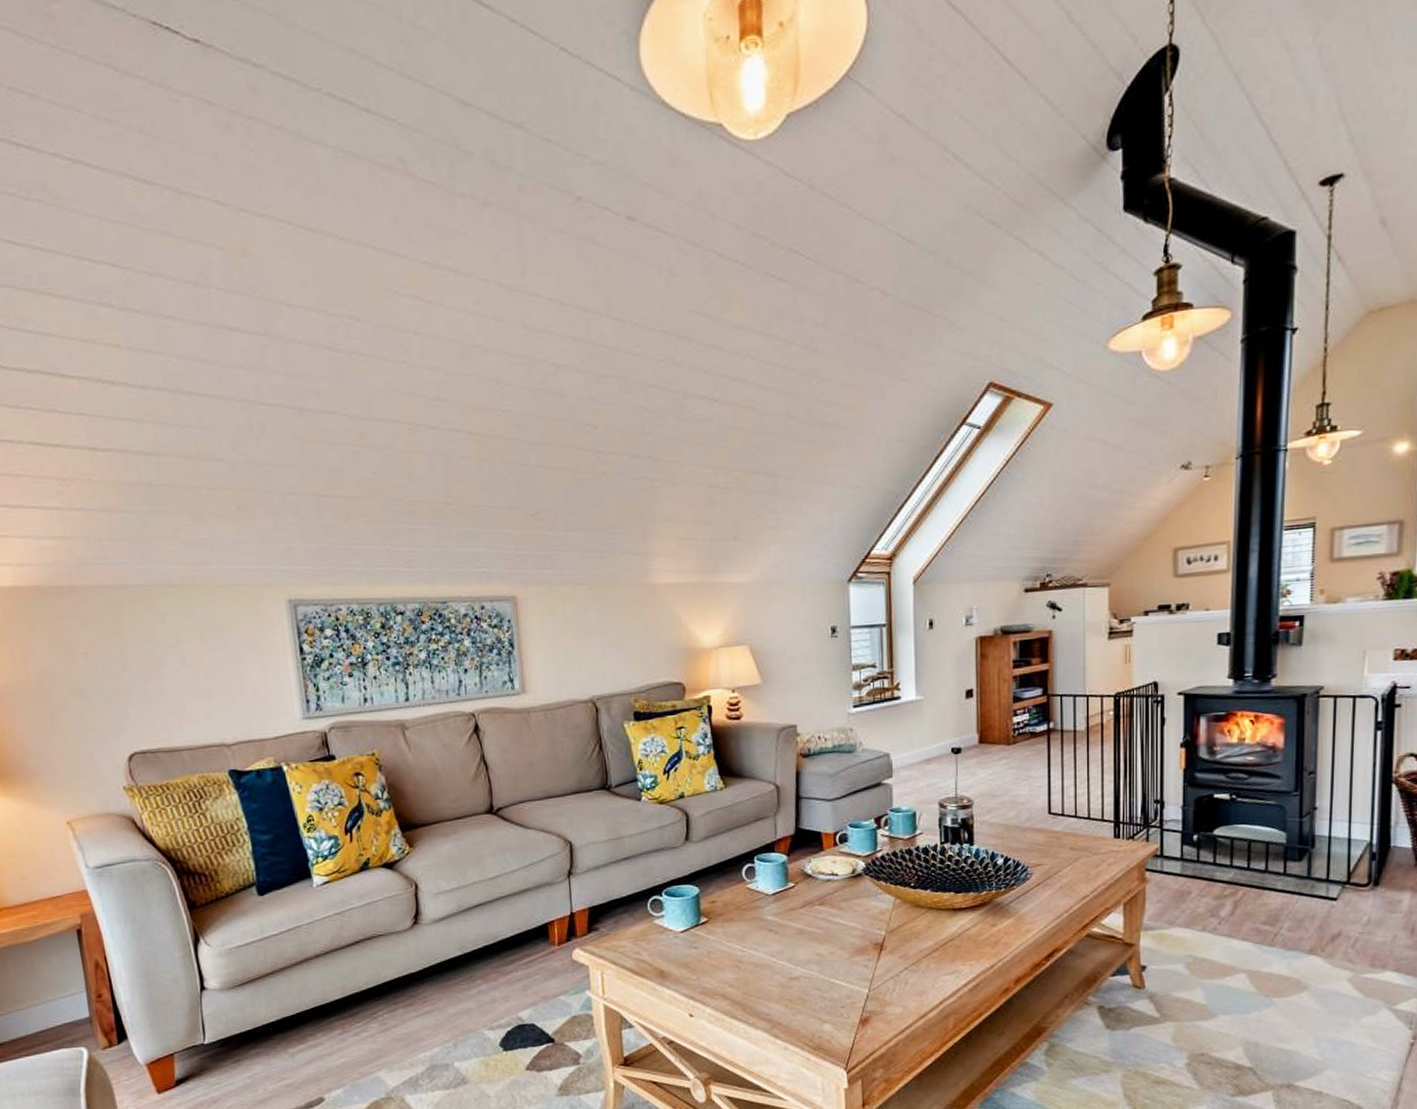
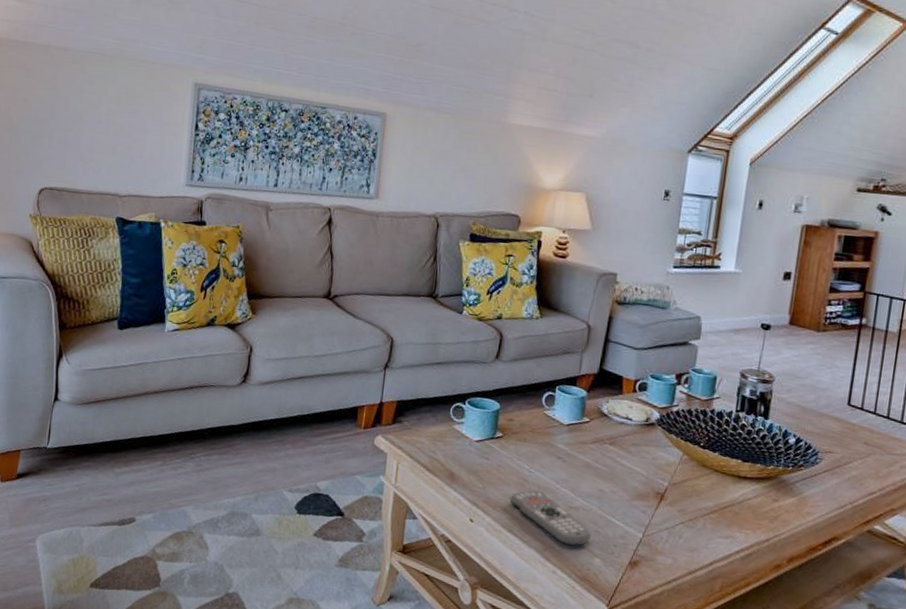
remote control: none [727,968,817,1018] -> present [509,490,591,546]

